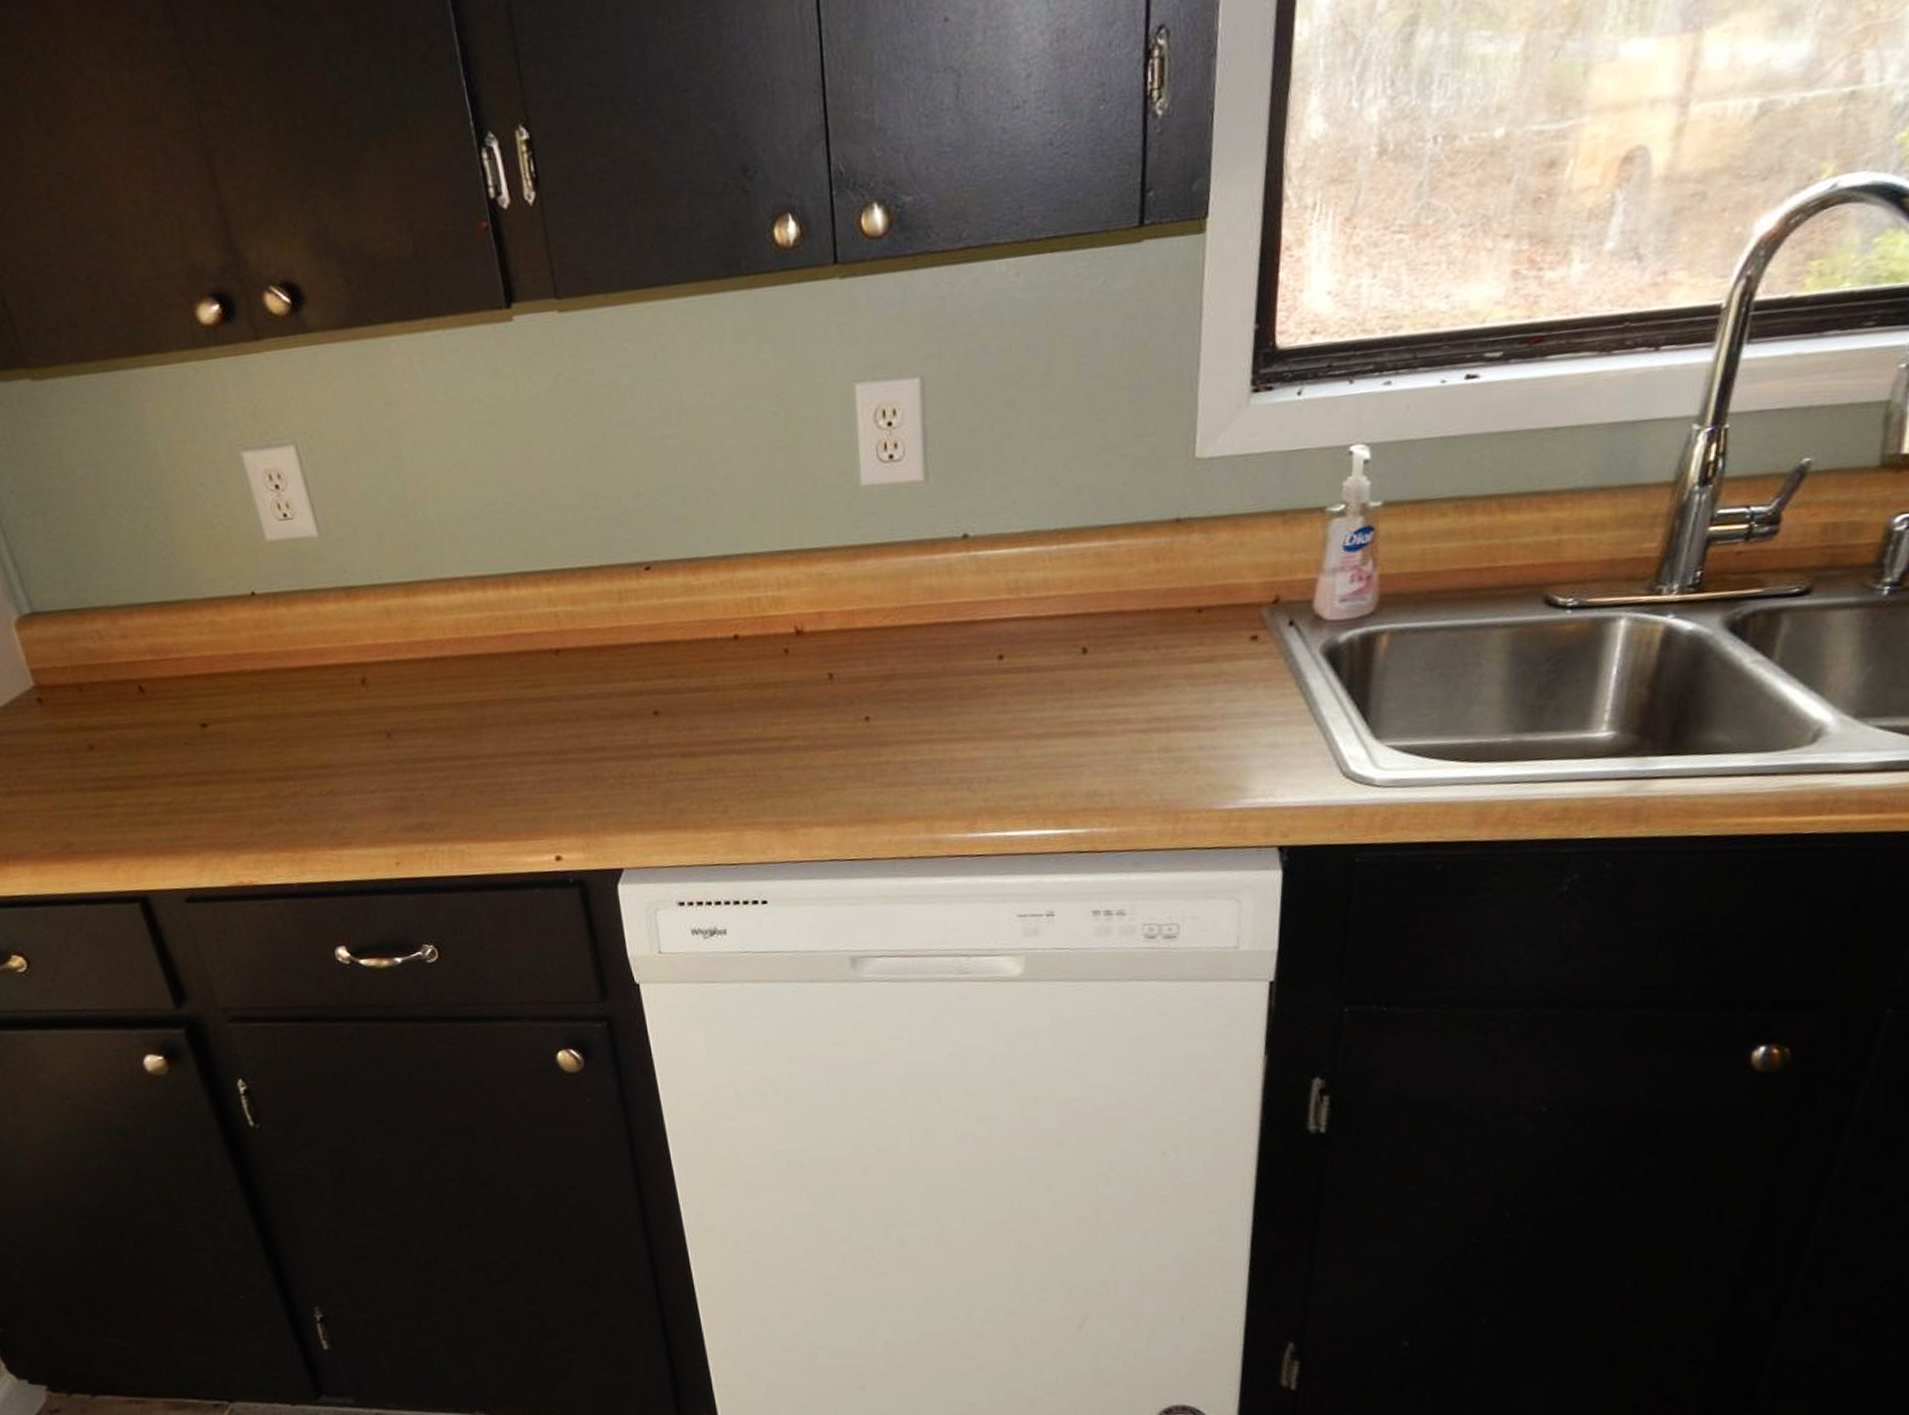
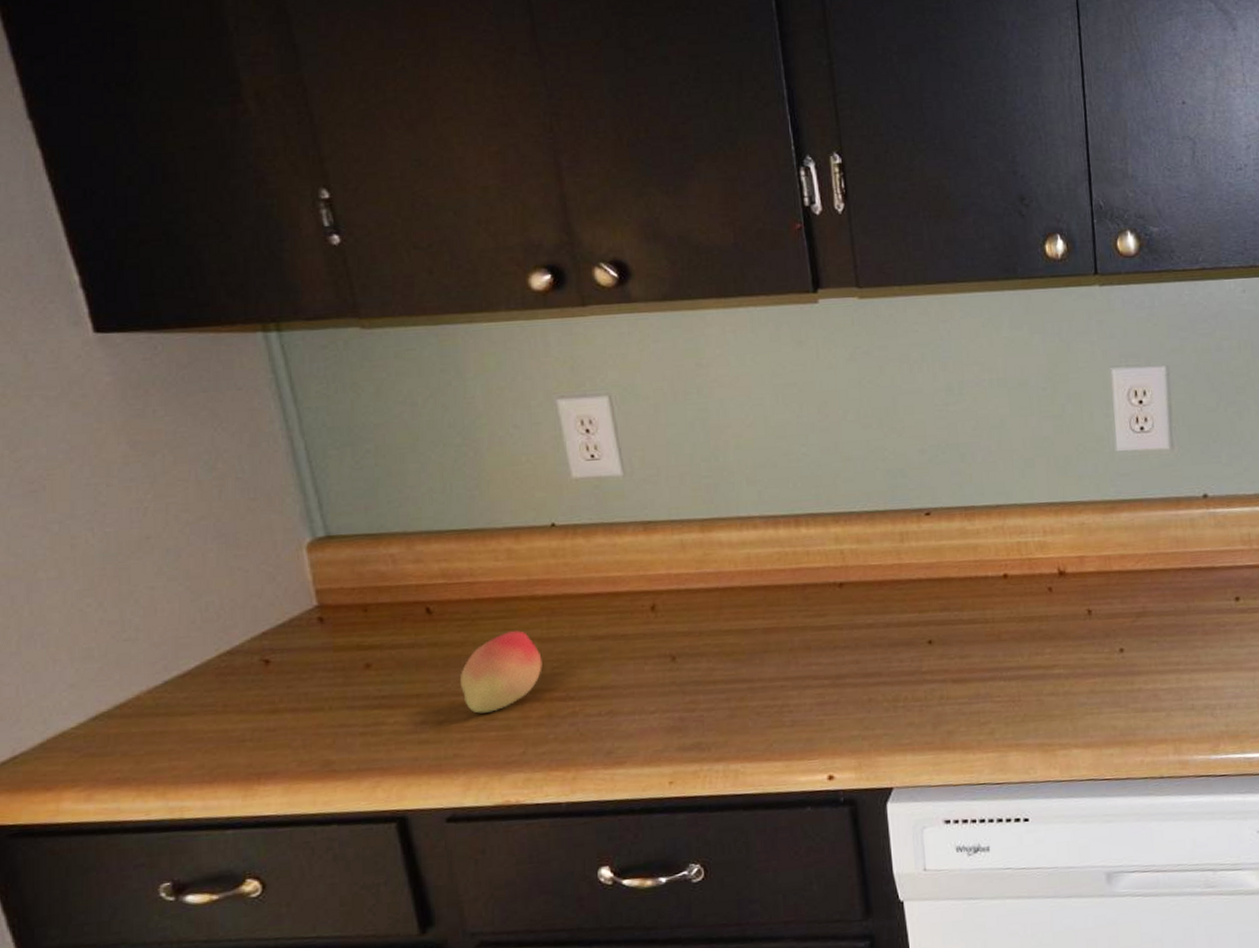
fruit: none [180,708,259,795] -> present [459,630,542,714]

